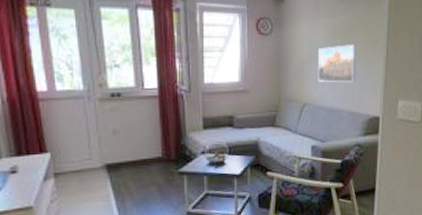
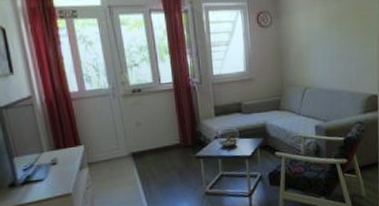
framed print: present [317,45,355,82] -> none [316,30,352,66]

